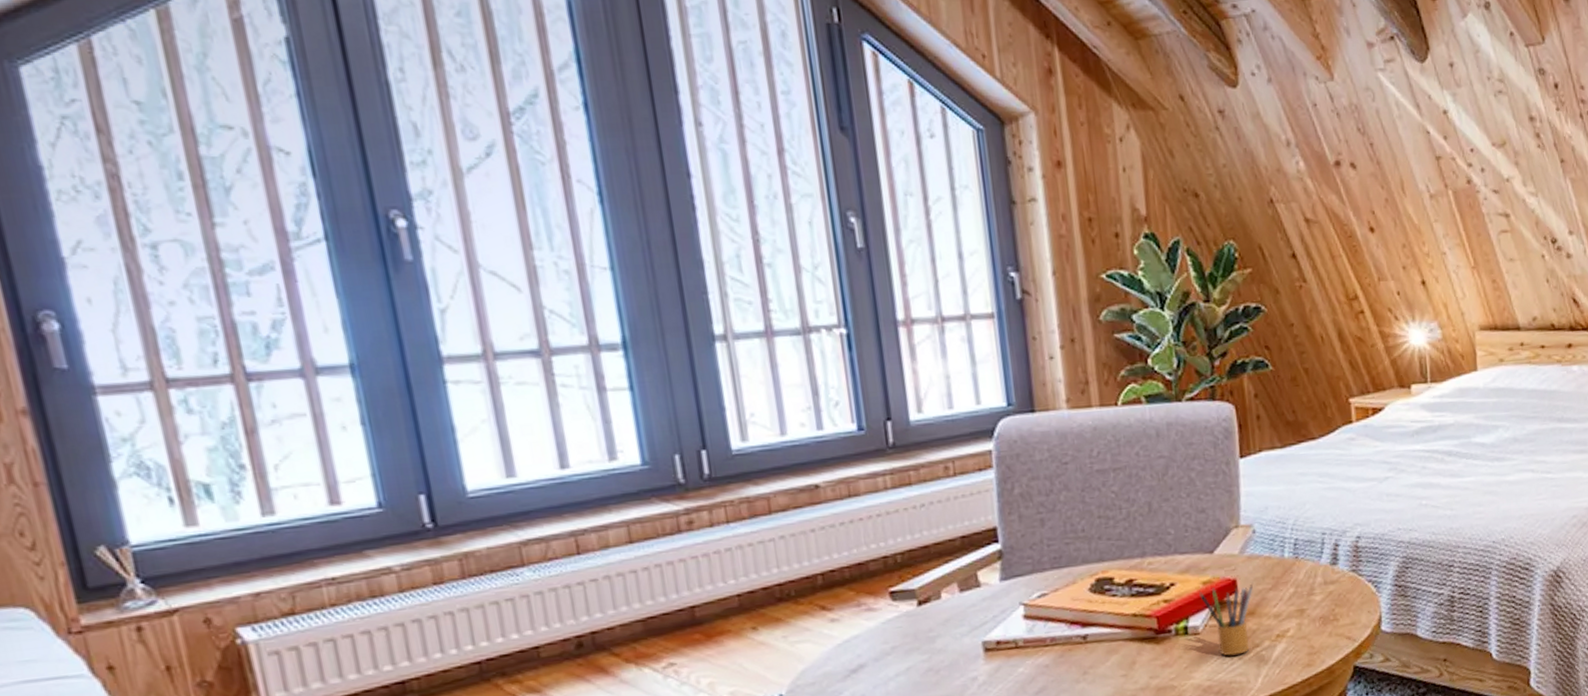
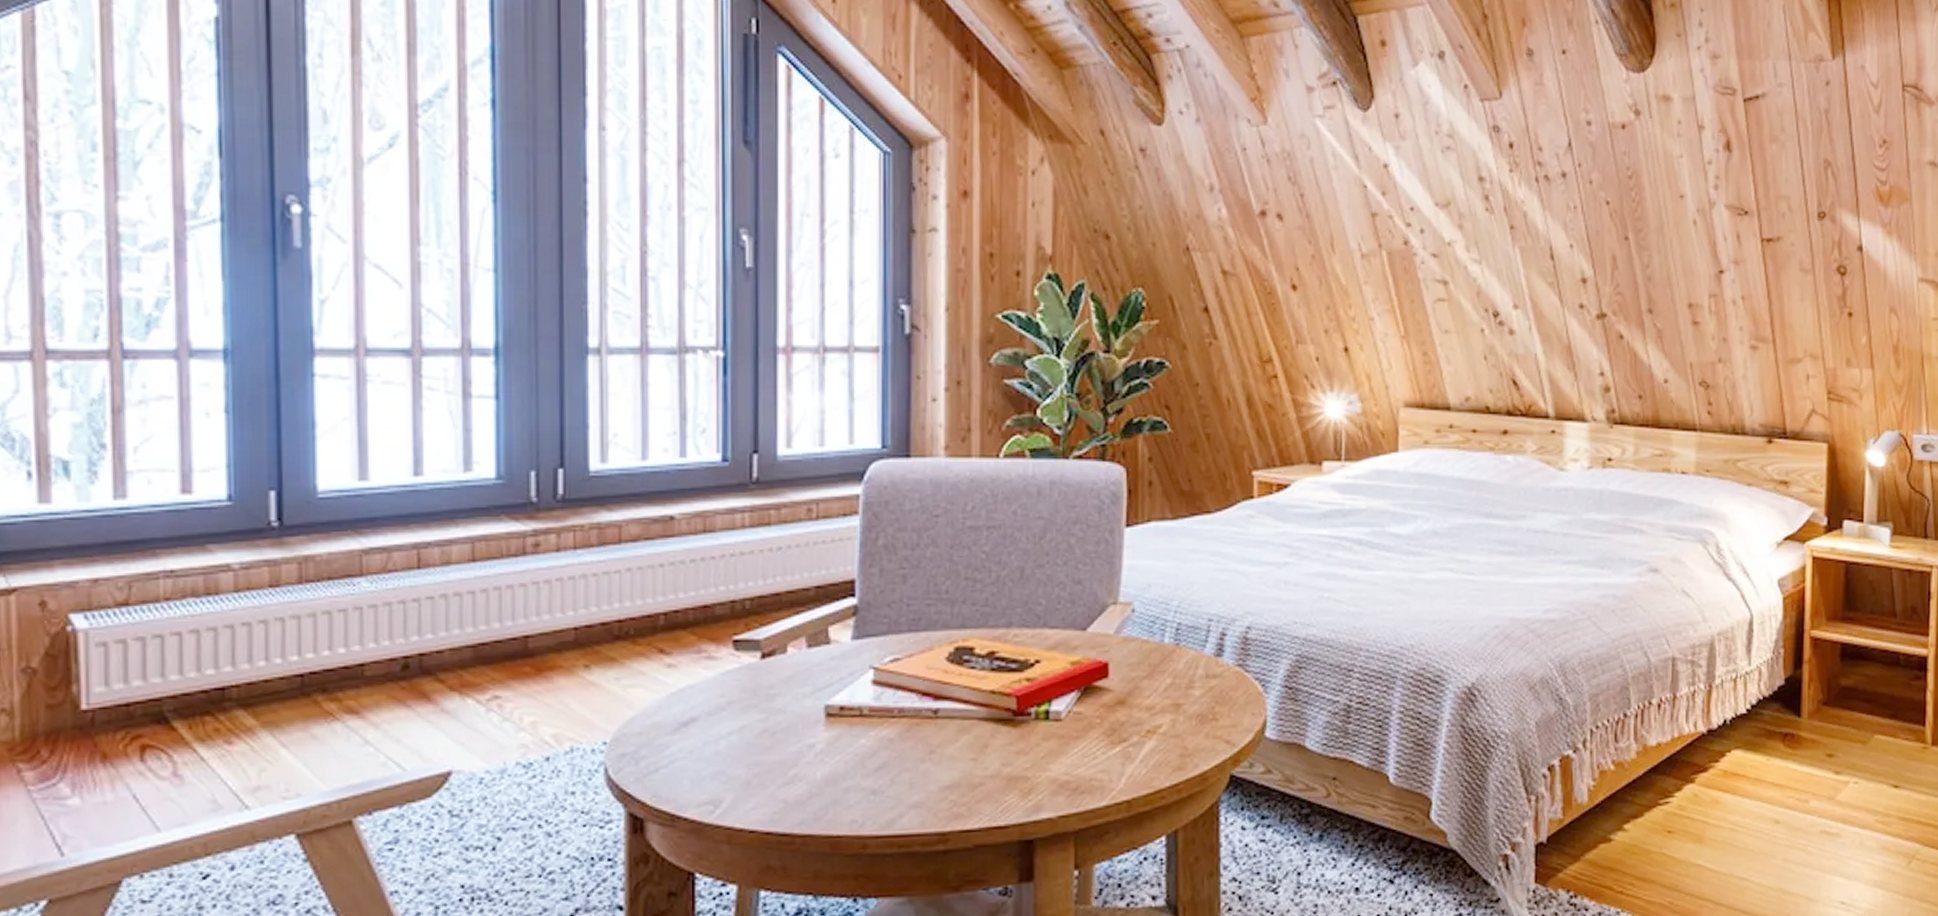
pencil box: present [1198,583,1254,656] -> none [1065,669,1127,749]

